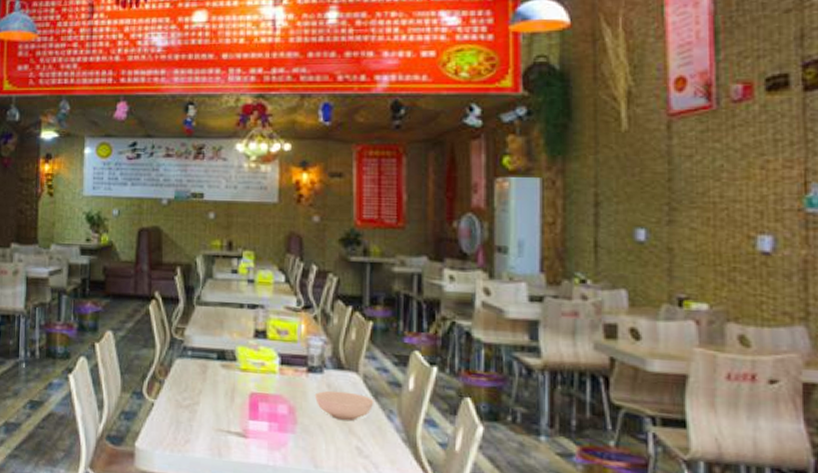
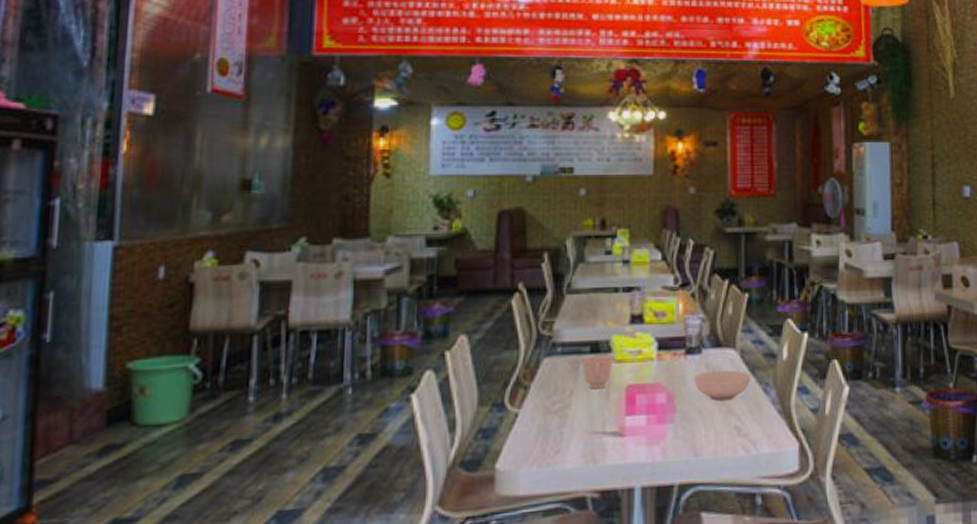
teacup: none [208,362,239,393] -> present [580,355,615,389]

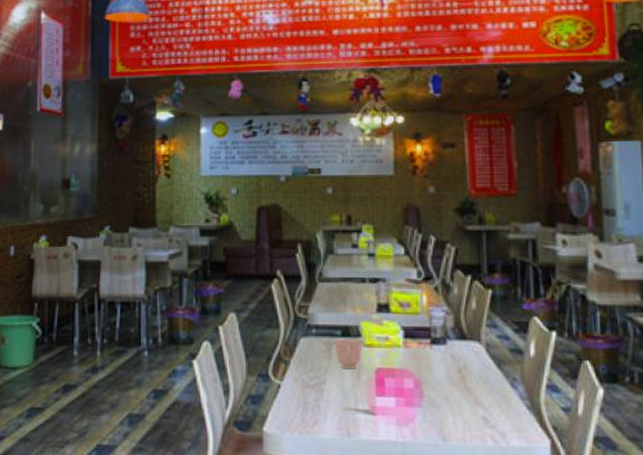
bowl: present [693,369,751,400] -> none [439,361,498,390]

